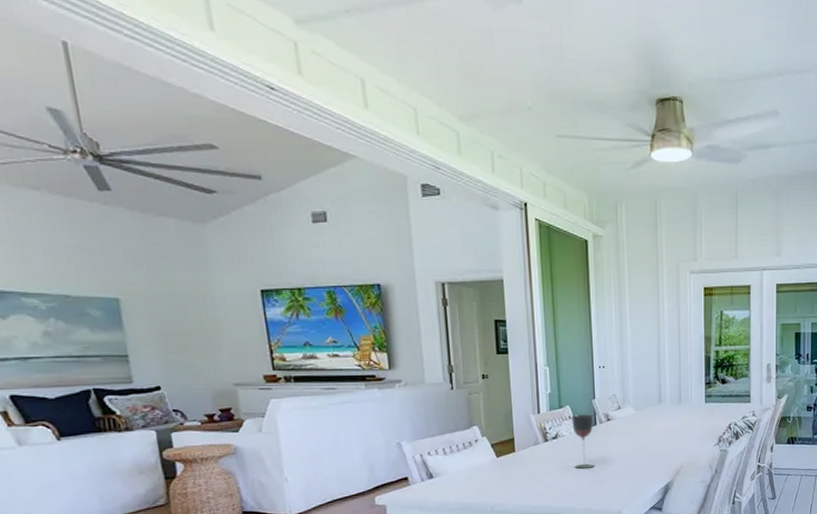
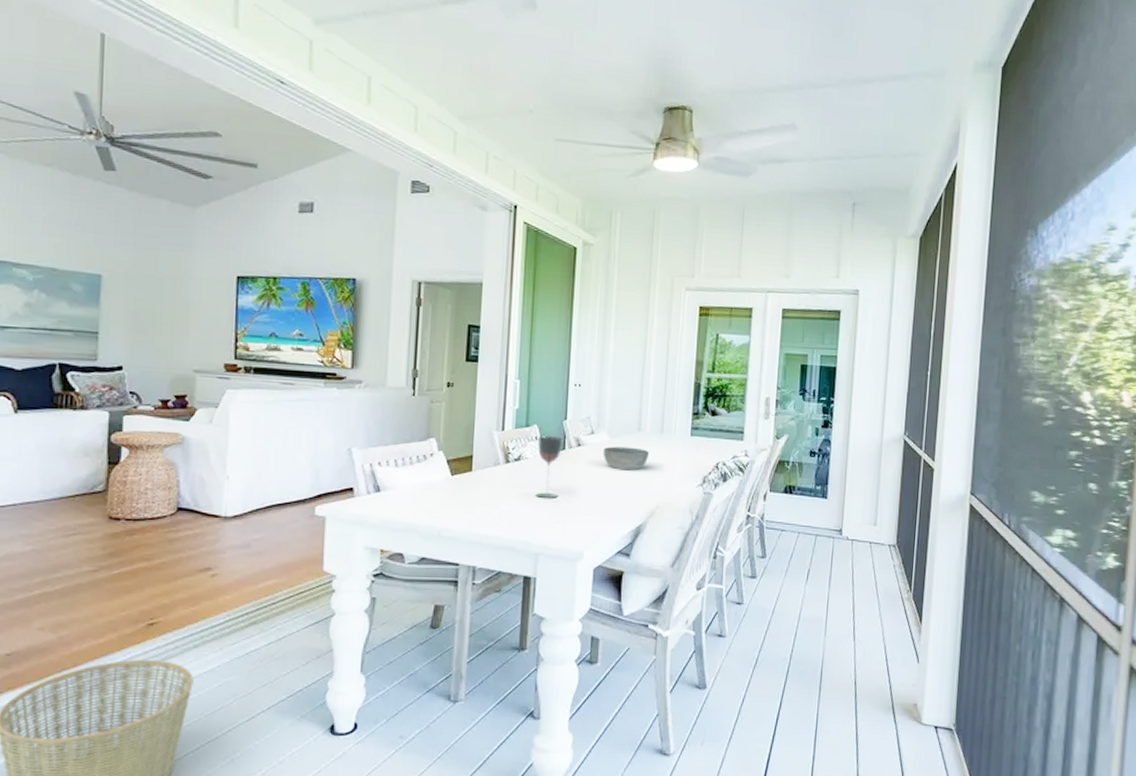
bowl: none [630,417,671,438] -> present [603,446,650,471]

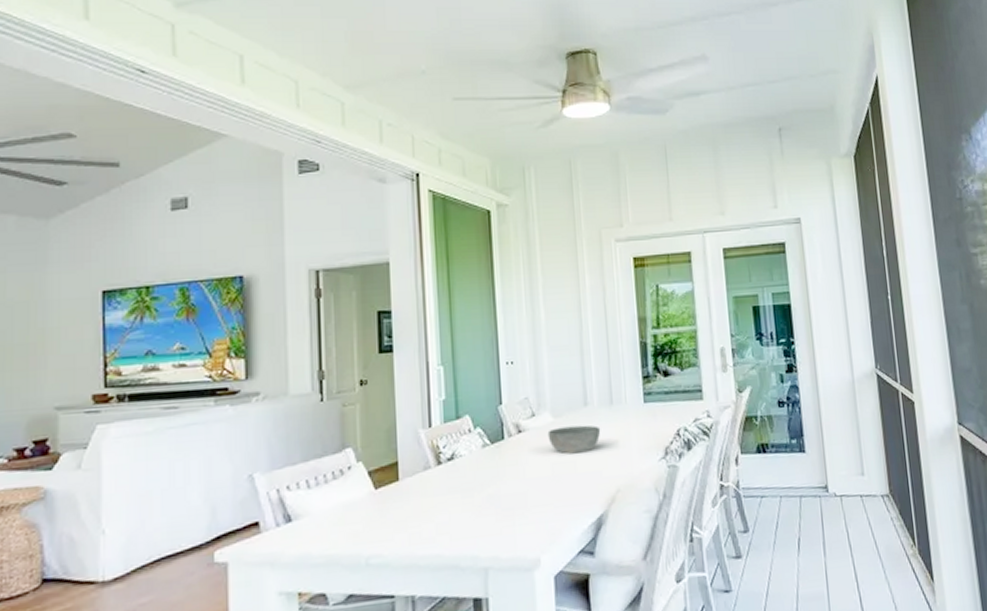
wineglass: present [535,436,563,498] -> none [472,425,502,500]

